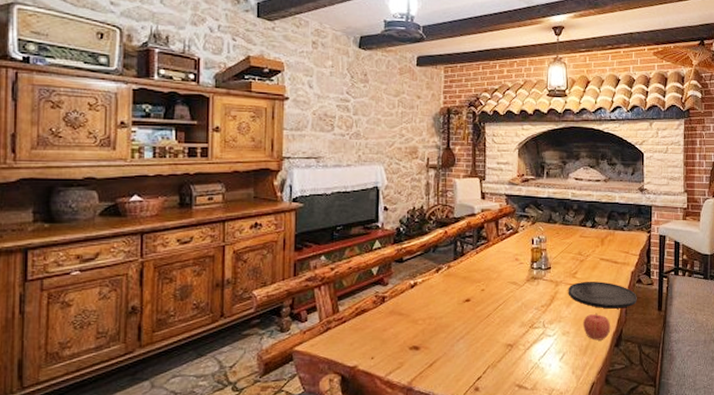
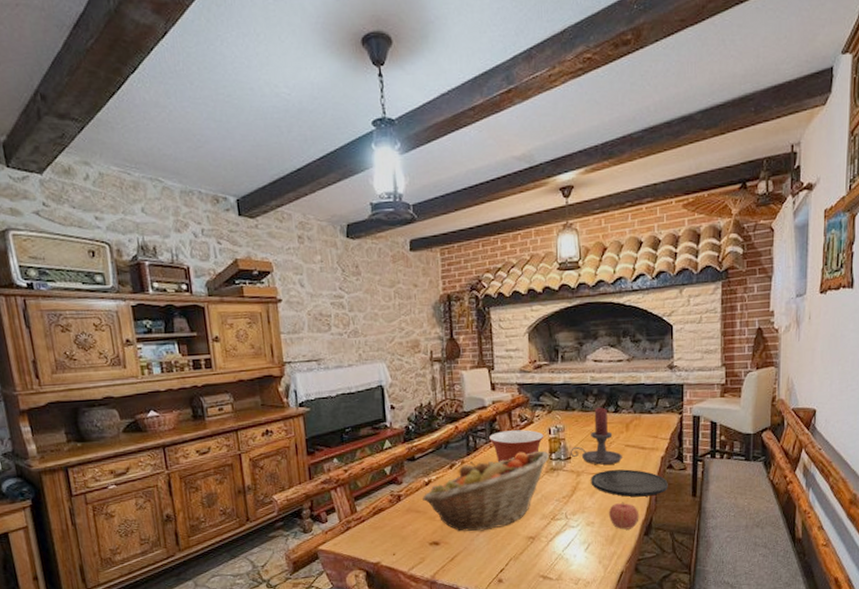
fruit basket: none [407,259,531,337] -> present [422,451,549,532]
mixing bowl: none [475,238,527,269] -> present [488,429,544,462]
candle holder: none [550,222,597,276] -> present [569,407,622,465]

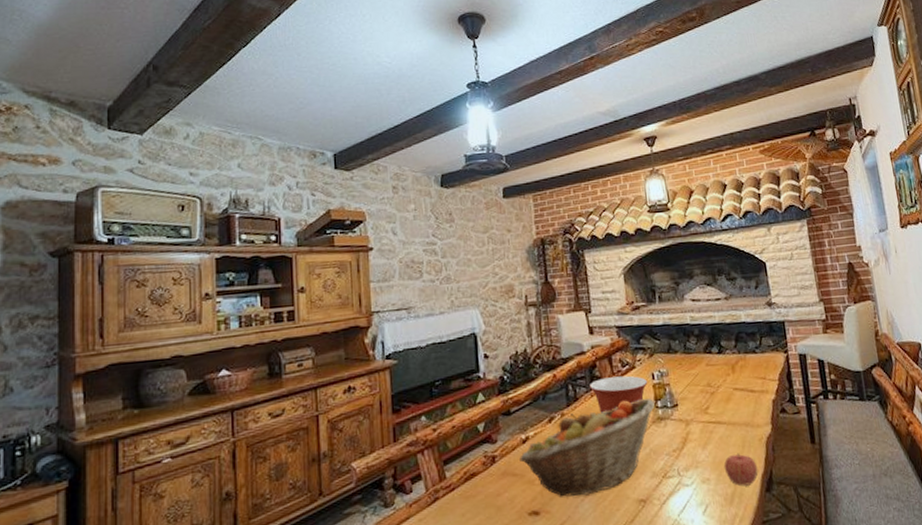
candle holder: present [569,407,622,465] -> none [676,348,732,412]
plate: present [591,469,668,497] -> none [701,415,784,447]

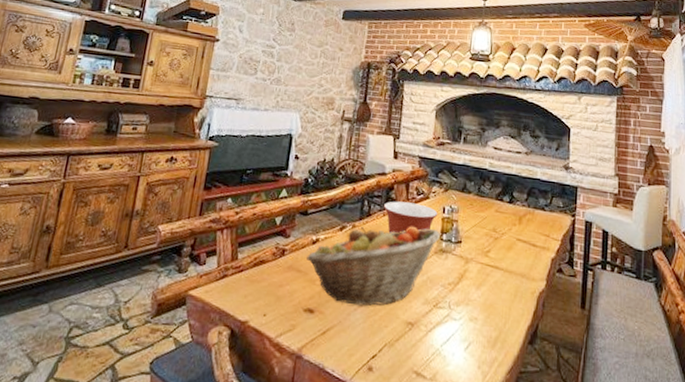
apple: present [723,453,758,486] -> none [493,300,525,334]

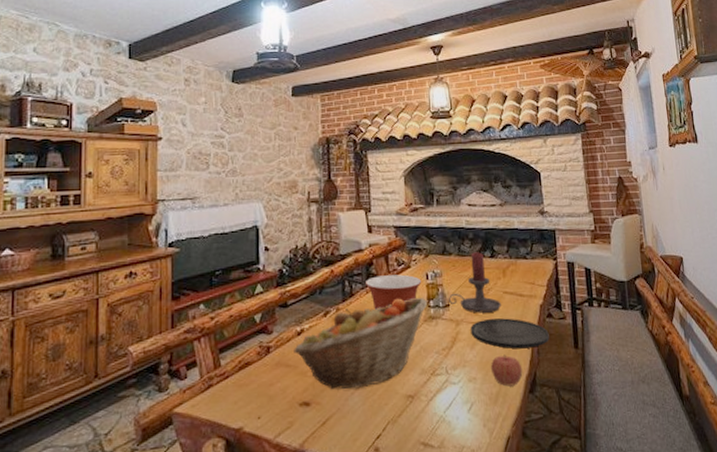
candle holder: none [461,194,513,257] -> present [448,252,501,313]
plate: none [478,262,557,300] -> present [470,318,549,349]
apple: none [493,300,525,334] -> present [490,354,523,387]

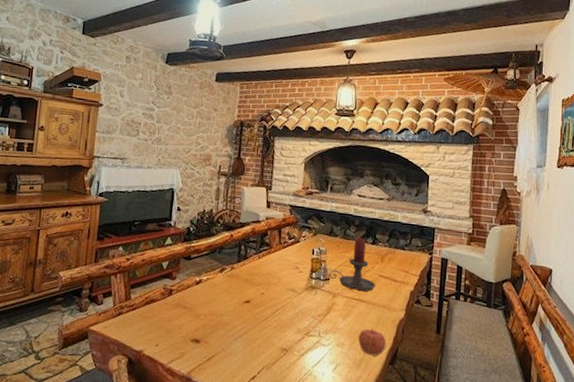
fruit basket: present [294,298,427,390] -> none [191,266,310,336]
mixing bowl: present [364,274,422,310] -> none [258,245,308,274]
plate: present [470,318,549,349] -> none [345,296,415,327]

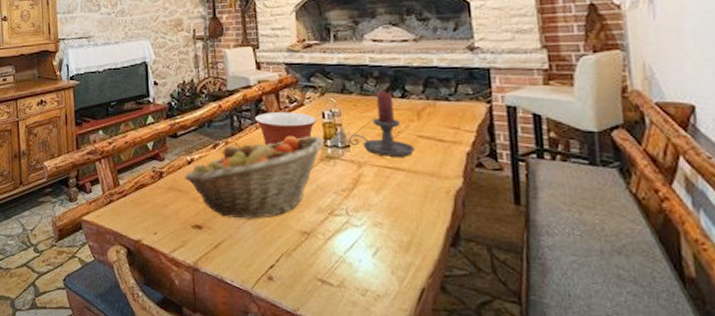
fruit basket: none [191,266,310,336] -> present [185,136,324,219]
mixing bowl: none [258,245,308,274] -> present [254,112,317,145]
apple: present [358,328,387,356] -> none [400,202,442,237]

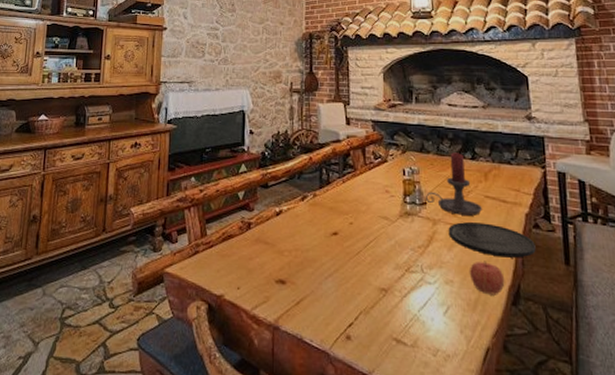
fruit basket: present [185,136,324,219] -> none [272,191,403,275]
mixing bowl: present [254,112,317,145] -> none [341,167,398,200]
plate: none [375,164,479,199] -> present [448,222,536,258]
apple: none [400,202,442,237] -> present [469,261,505,295]

